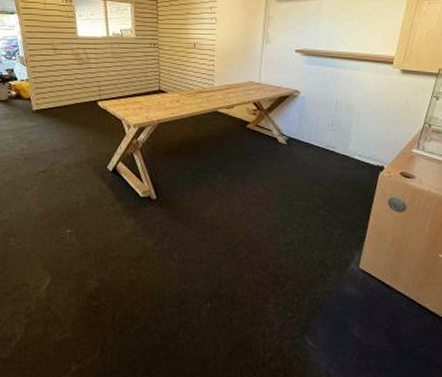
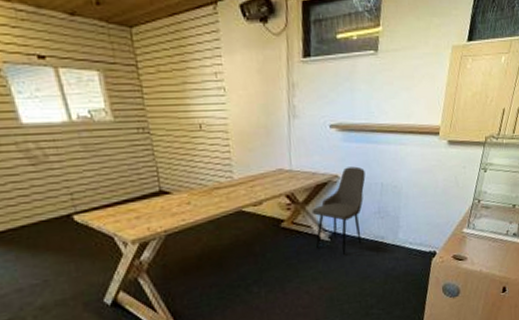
dining chair: none [273,85,322,158] -> present [311,166,366,255]

